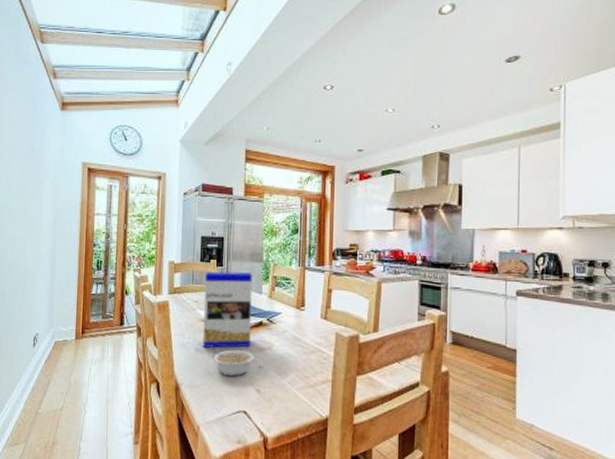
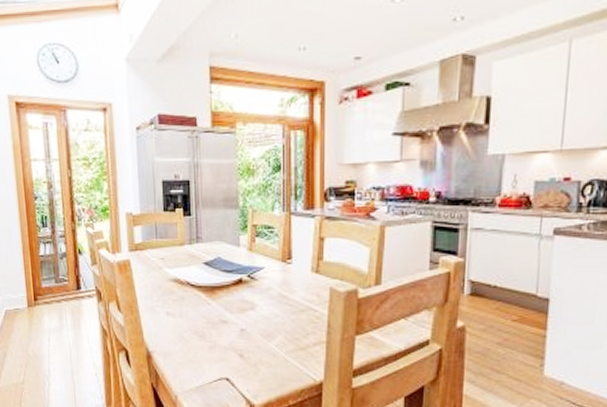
cereal box: present [202,271,253,348] -> none [170,222,229,310]
legume: present [210,349,255,377] -> none [182,312,235,342]

